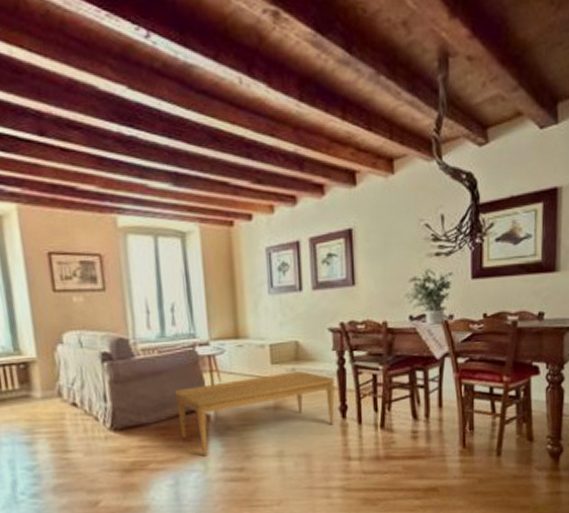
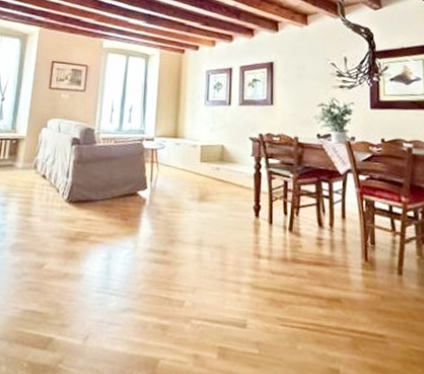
coffee table: present [174,370,336,457] -> none [120,169,252,236]

